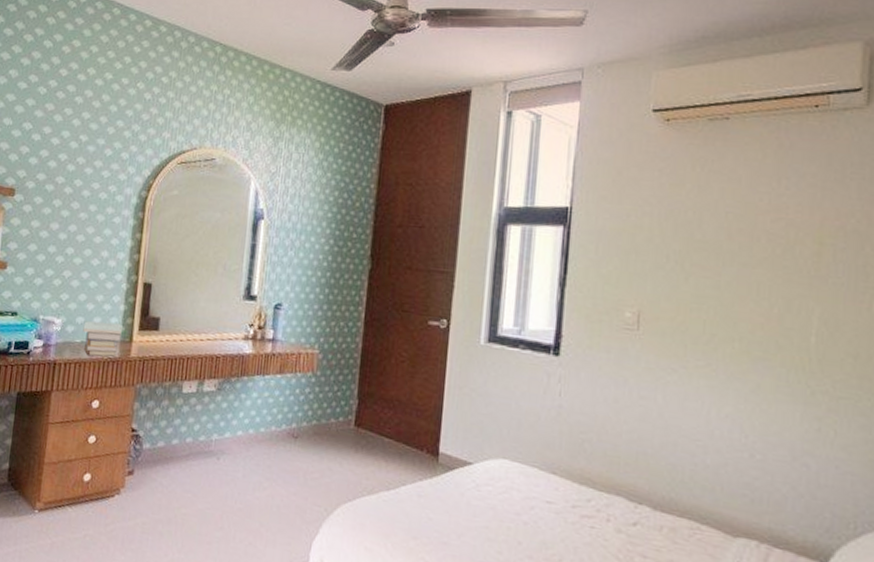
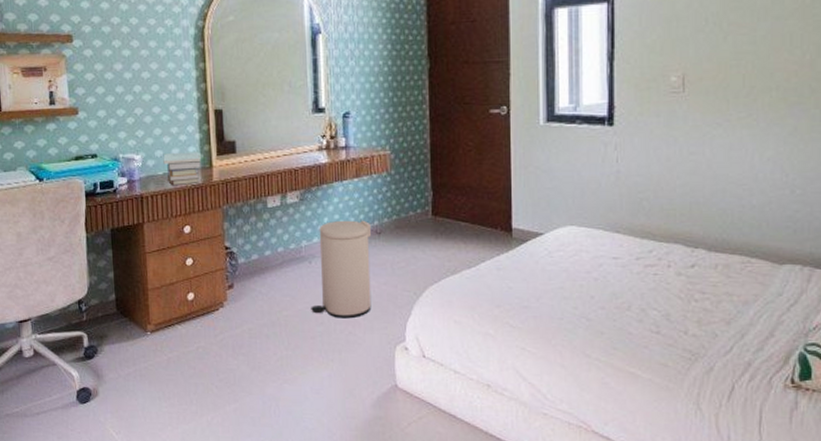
pedal bin: none [211,417,288,528] -> present [311,220,372,319]

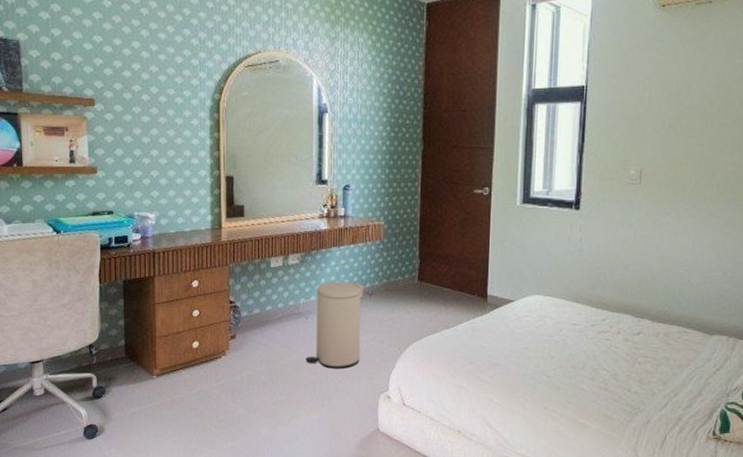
books: present [163,152,201,186] -> none [176,213,211,244]

